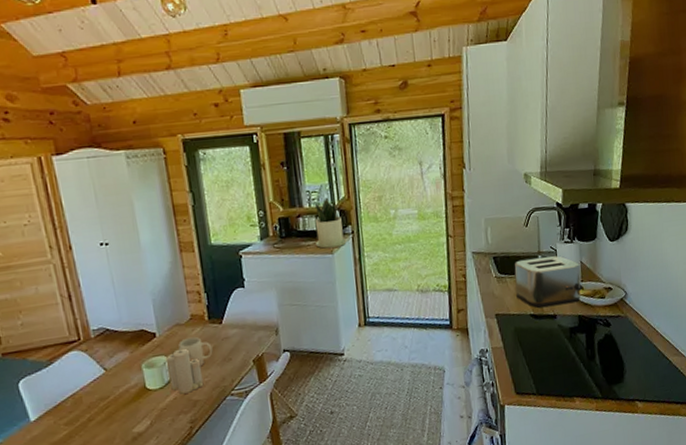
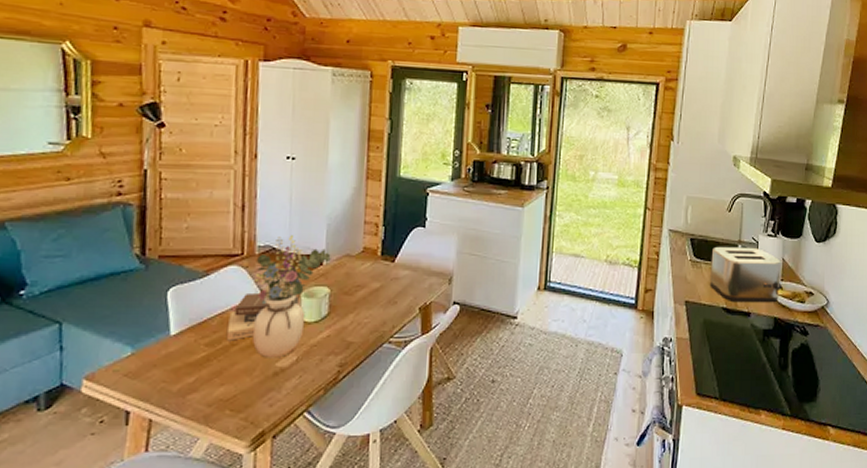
books: none [80,368,143,418] -> present [227,292,300,341]
bouquet: none [94,315,163,427] -> present [252,235,331,358]
candle: present [166,347,204,394] -> none [326,280,364,332]
mug: present [178,336,213,367] -> none [344,271,379,306]
planter: present [314,199,347,249] -> none [506,149,540,202]

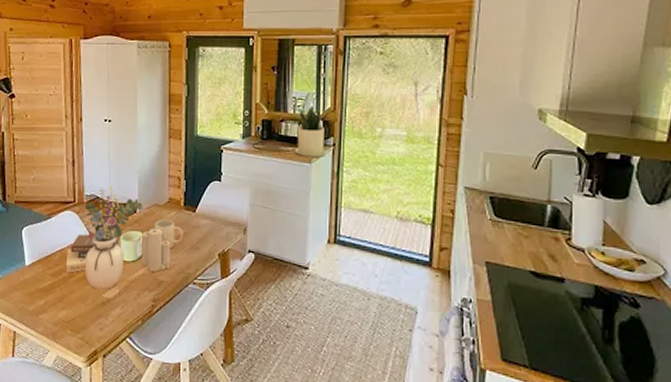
candle: none [326,280,364,332] -> present [141,227,171,272]
mug: none [344,271,379,306] -> present [154,219,183,249]
planter: none [506,149,540,202] -> present [294,107,327,158]
toaster: present [709,246,782,303] -> none [513,205,603,270]

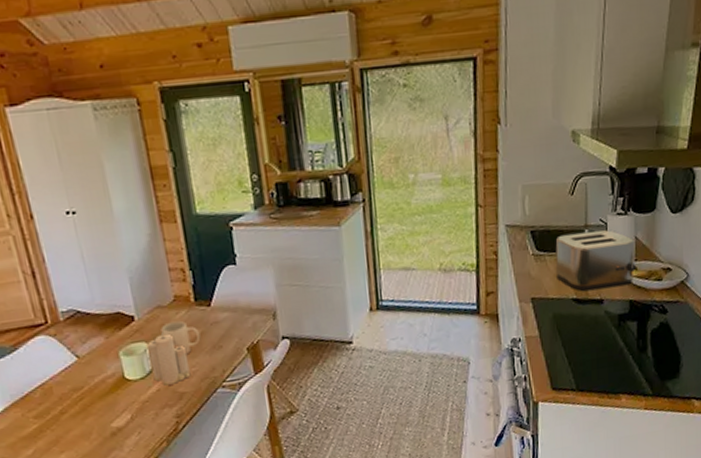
books: present [66,234,120,273] -> none [50,355,120,410]
bouquet: present [84,186,143,290] -> none [63,295,142,421]
planter: present [294,107,327,158] -> none [318,160,357,220]
toaster: none [513,205,603,270] -> present [555,230,636,292]

